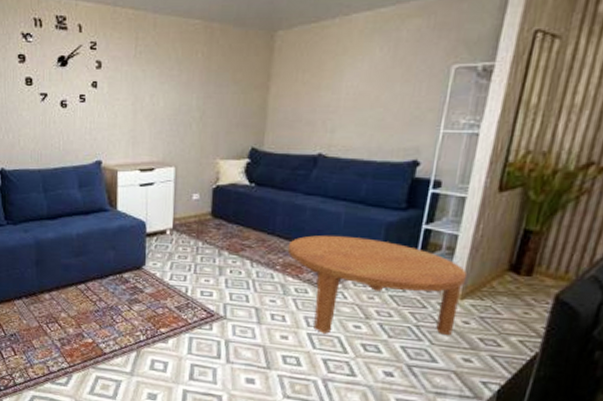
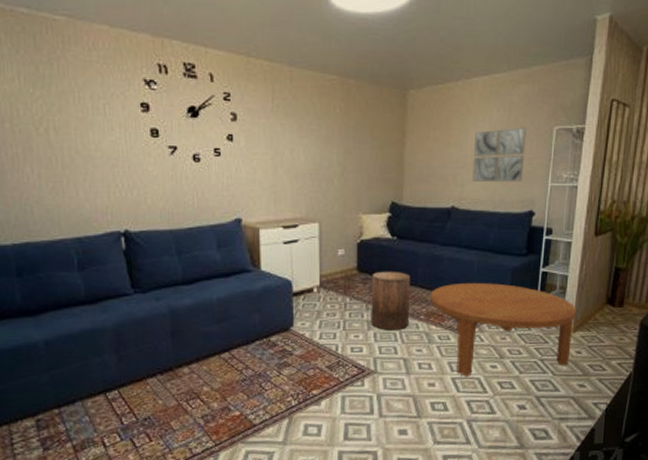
stool: none [223,217,268,279] -> present [371,271,411,331]
wall art: none [344,66,416,128] -> present [472,126,527,182]

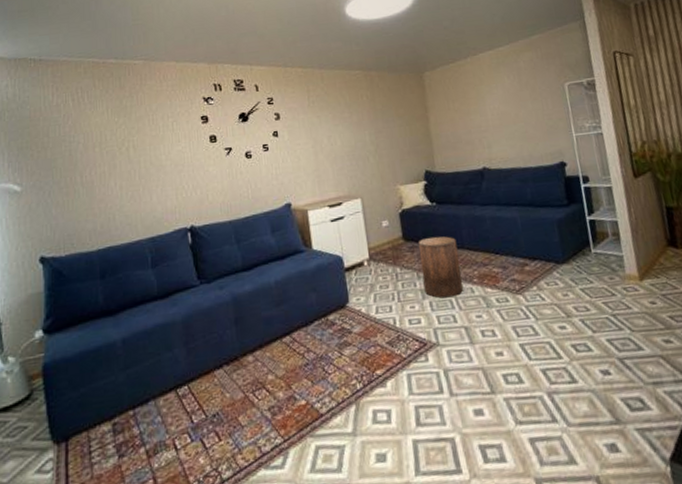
coffee table: present [429,282,577,377] -> none [478,237,645,342]
wall art: present [472,126,527,182] -> none [491,87,547,142]

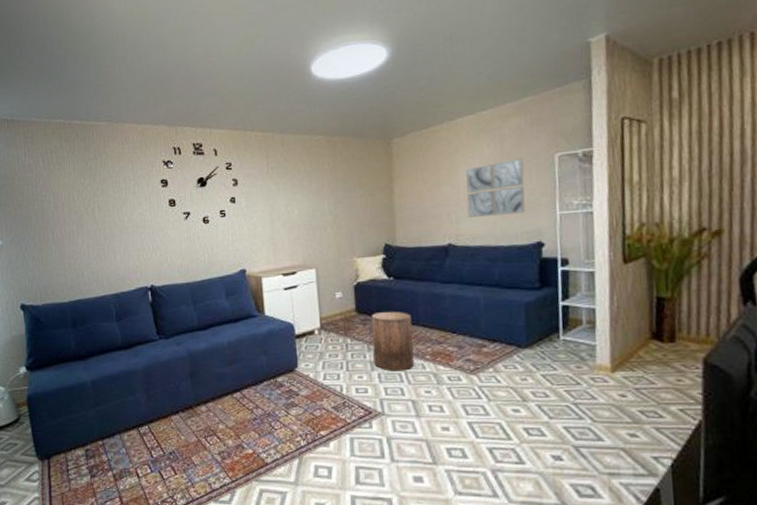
wall art: none [491,87,547,142] -> present [466,157,525,217]

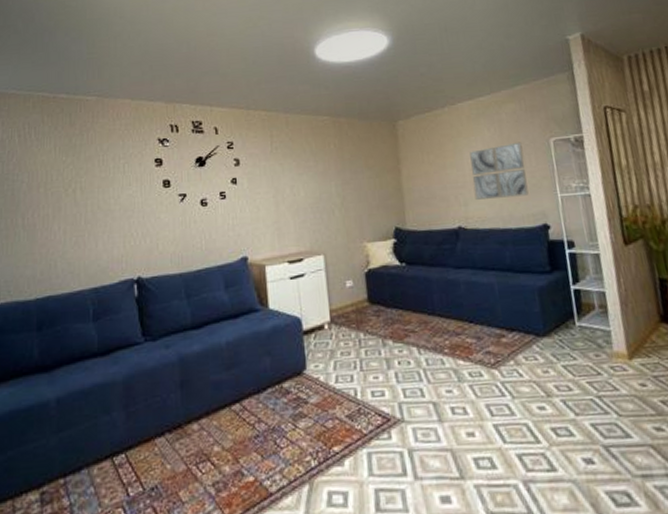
stool: present [371,311,414,372] -> none [384,300,432,369]

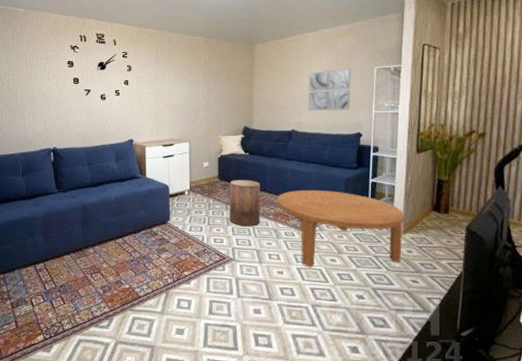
stool: none [384,300,432,369] -> present [229,179,261,227]
coffee table: none [451,306,634,423] -> present [276,189,405,268]

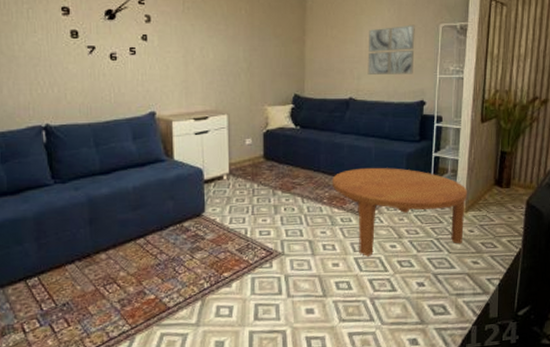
stool: present [229,179,261,227] -> none [277,158,314,215]

